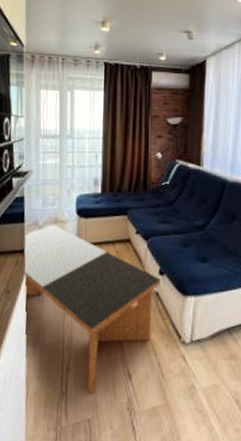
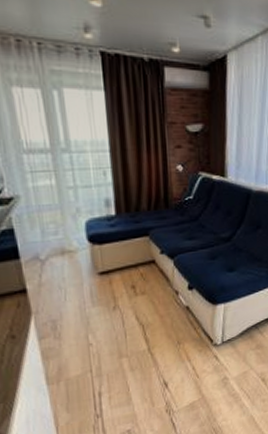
coffee table: present [23,225,161,394] -> none [21,256,190,409]

